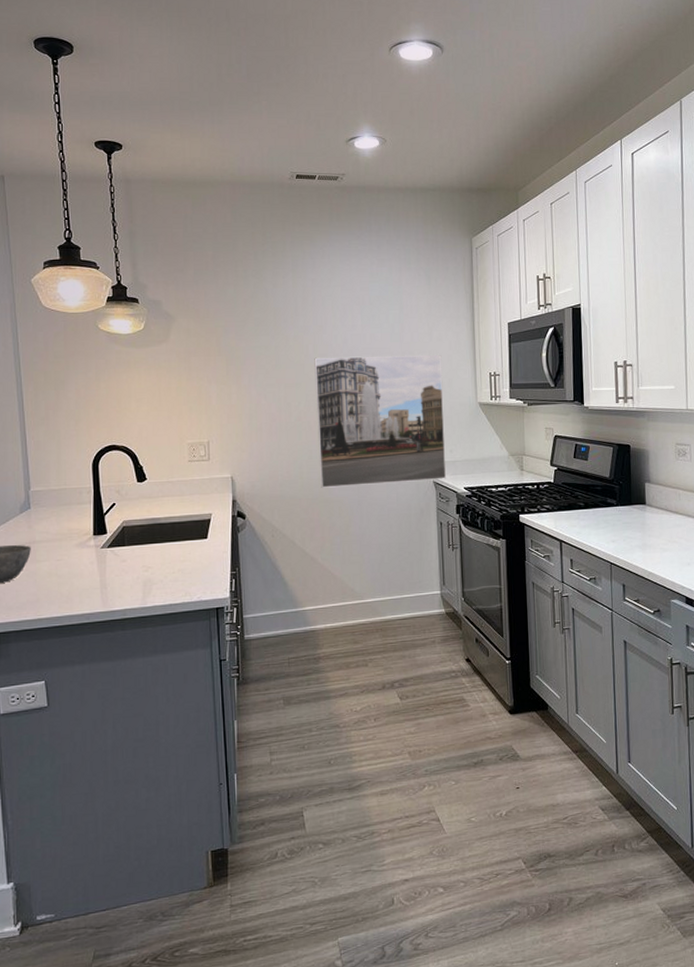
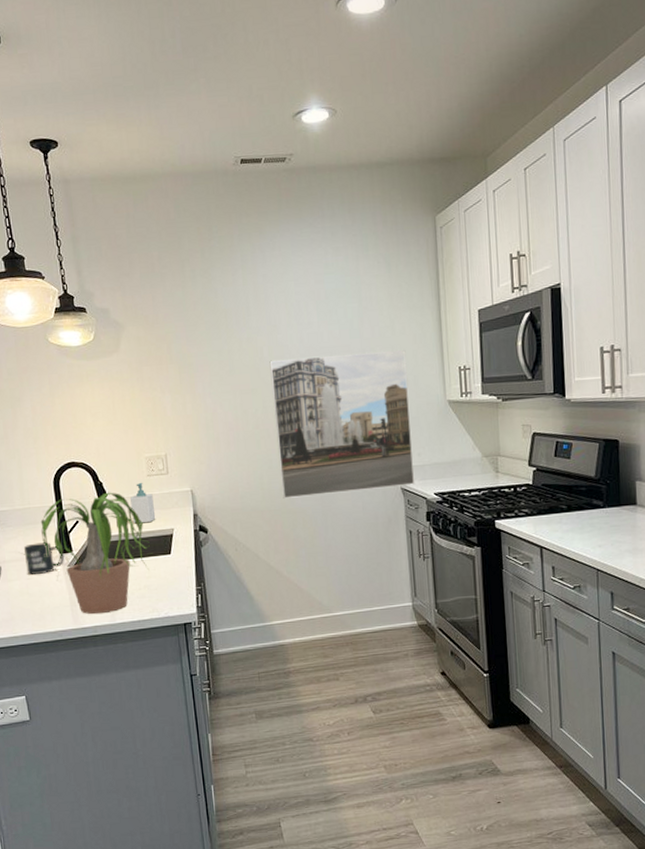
potted plant: none [53,476,187,597] -> present [21,492,150,614]
mug: none [55,523,98,556] -> present [23,542,65,575]
soap bottle: none [170,467,195,508] -> present [130,482,156,524]

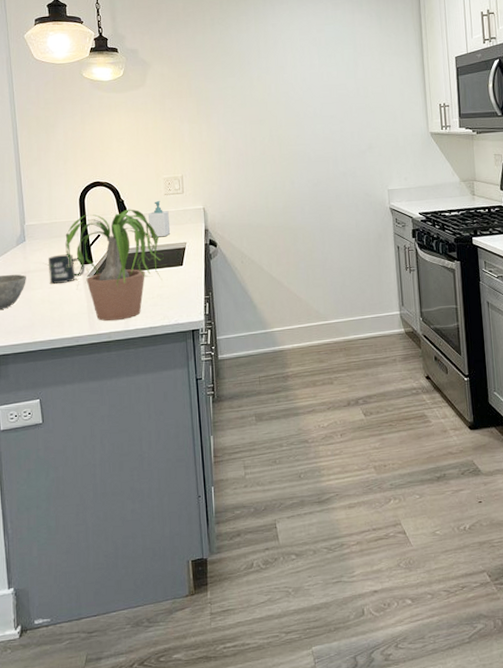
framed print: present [269,349,415,499] -> none [276,89,402,216]

